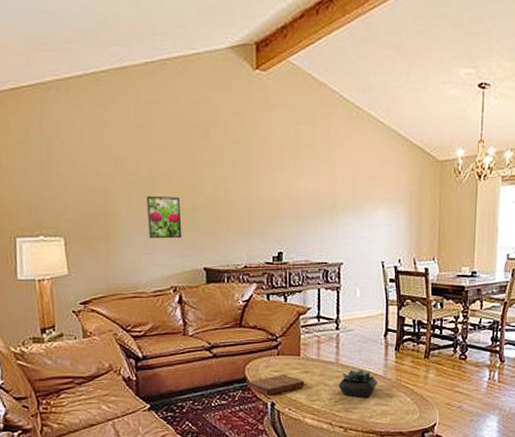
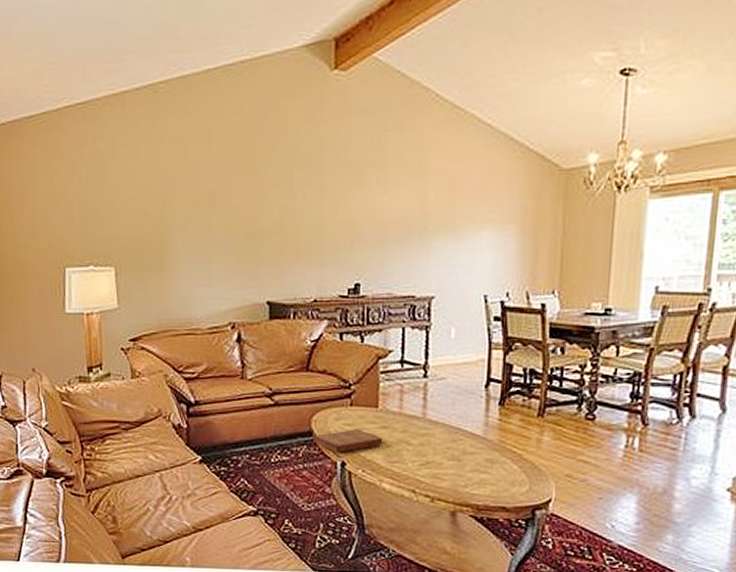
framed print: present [147,195,182,239] -> none [205,219,243,269]
succulent plant: present [338,369,378,397] -> none [424,427,476,461]

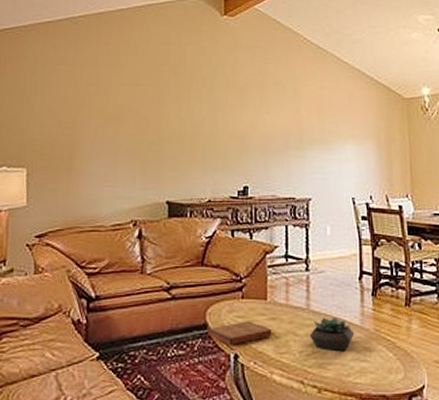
succulent plant: none [424,427,476,461] -> present [309,317,355,351]

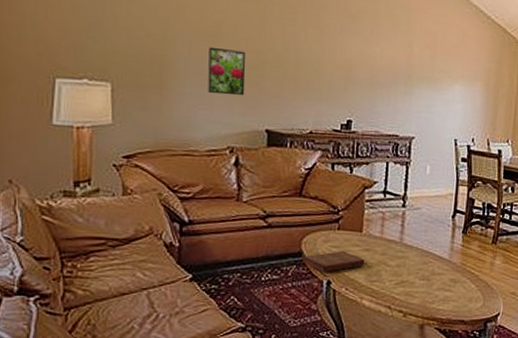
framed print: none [112,128,146,171] -> present [208,46,246,96]
succulent plant: present [309,317,355,351] -> none [400,251,443,281]

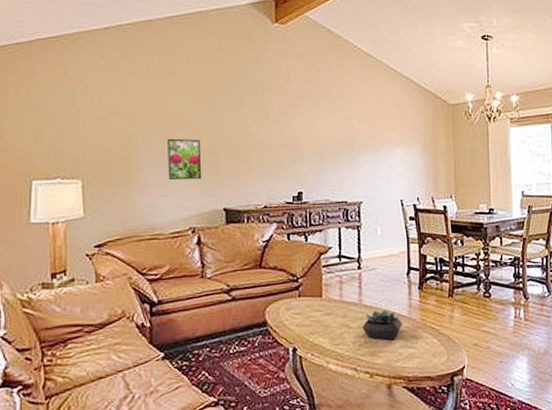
book: present [301,251,365,272] -> none [266,317,328,339]
succulent plant: none [400,251,443,281] -> present [362,310,403,340]

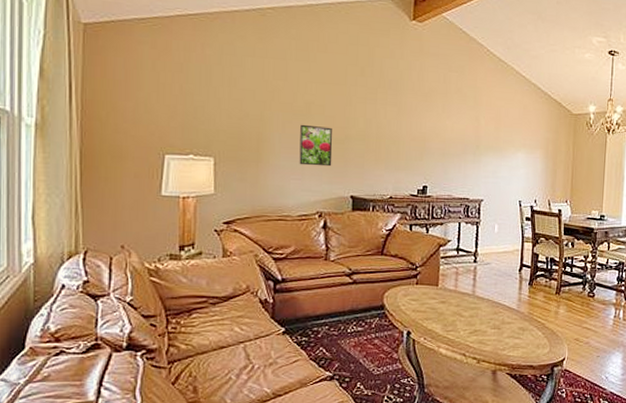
succulent plant: present [362,310,403,340] -> none [473,302,512,329]

